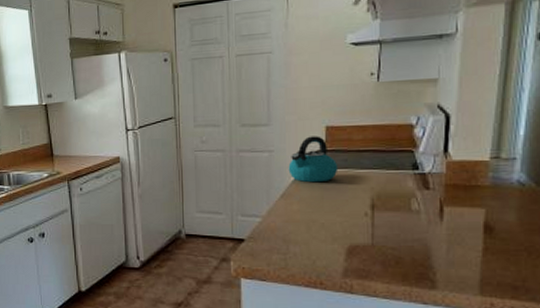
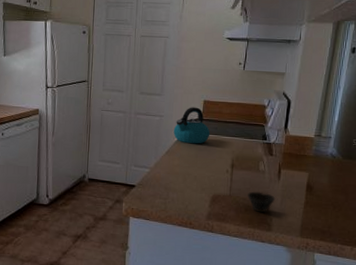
cup: none [398,238,439,266] -> present [247,191,276,213]

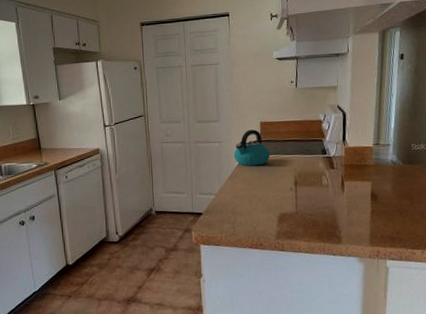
cup: present [247,191,276,213] -> none [314,206,342,227]

